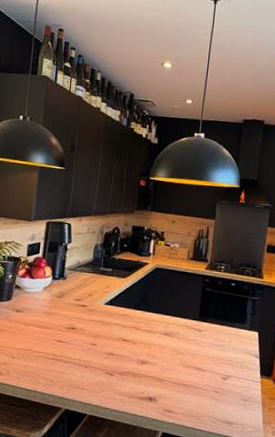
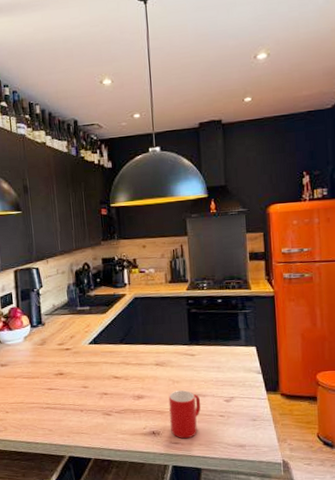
cup: none [167,361,200,409] -> present [168,390,201,439]

